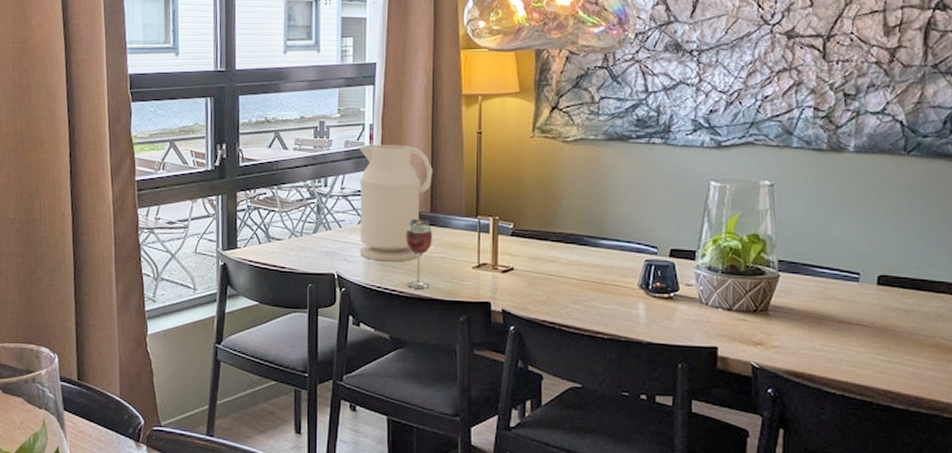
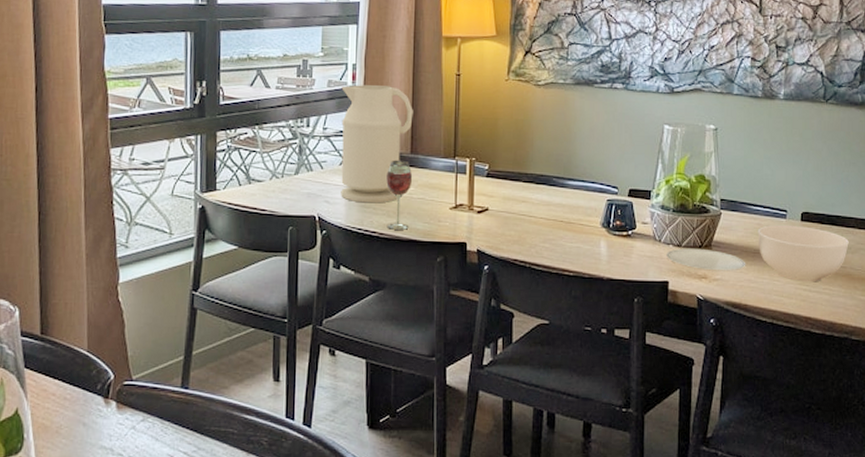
plate: none [715,312,810,339] -> present [667,248,746,273]
bowl: none [823,288,939,353] -> present [757,224,849,283]

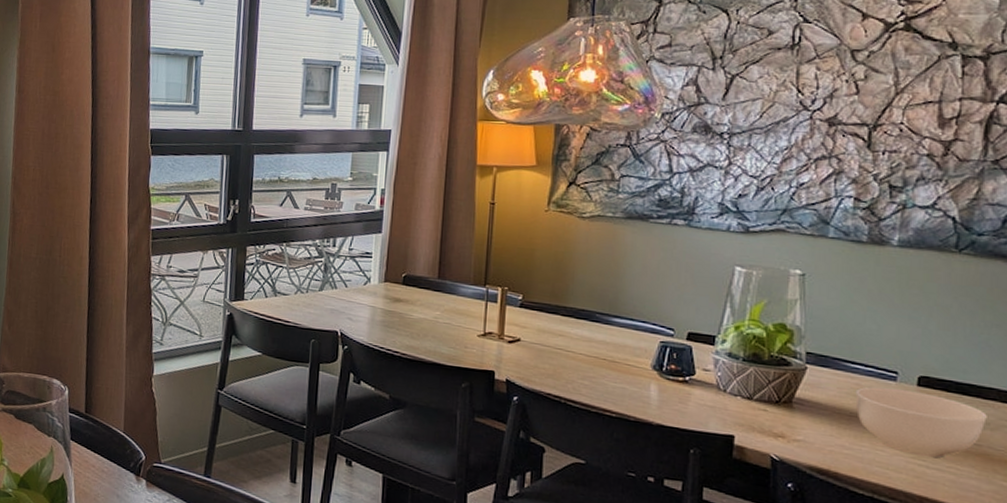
water jug: present [341,85,413,203] -> none [364,209,443,325]
wineglass: present [386,160,413,230] -> none [409,283,439,353]
plate: present [667,248,746,273] -> none [733,401,839,434]

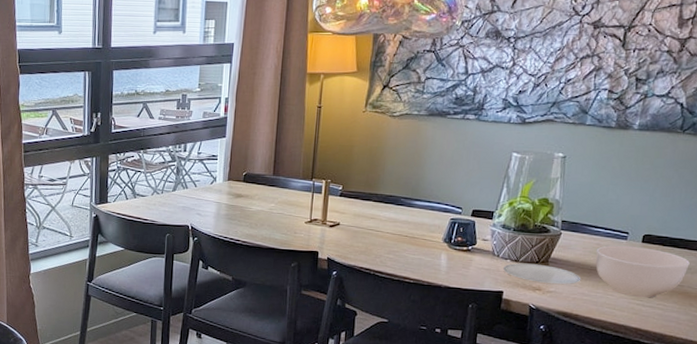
plate: none [733,401,839,434] -> present [503,263,582,286]

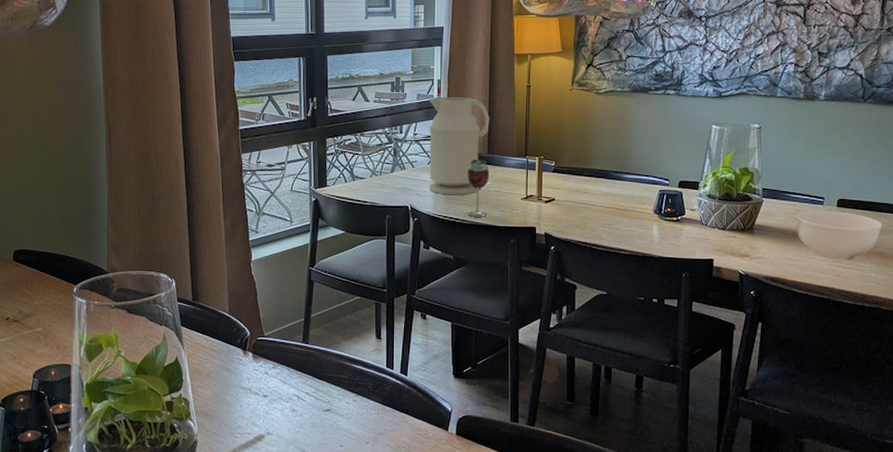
water jug: none [211,116,277,217] -> present [428,97,490,195]
wineglass: none [249,180,274,239] -> present [467,159,490,217]
plate: present [503,263,582,286] -> none [712,231,785,252]

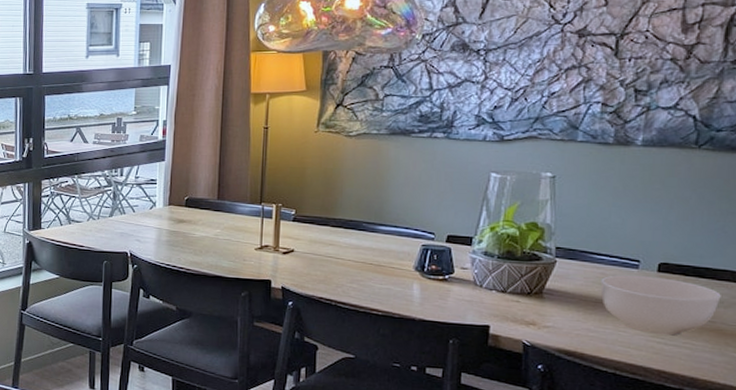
water jug: present [428,97,490,195] -> none [151,139,221,243]
wineglass: present [467,159,490,217] -> none [193,205,219,267]

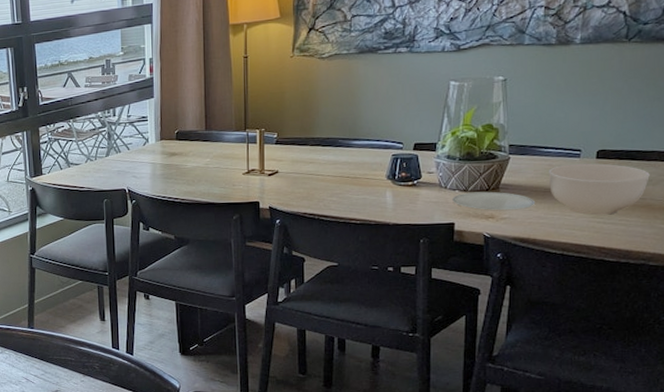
plate: none [488,294,585,320] -> present [452,191,536,212]

